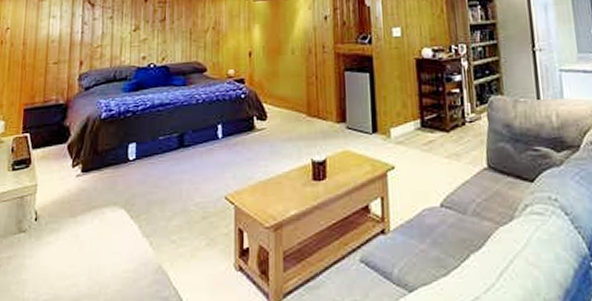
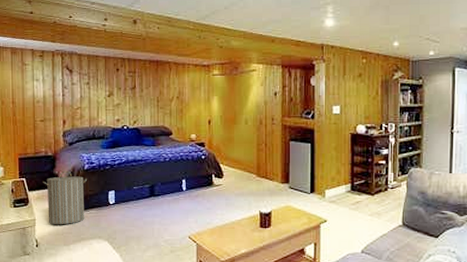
laundry hamper: none [50,121,104,191] -> present [43,170,88,225]

